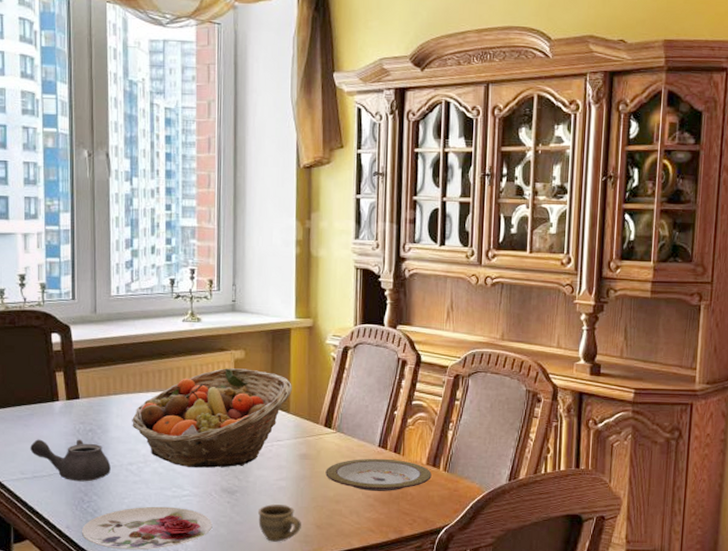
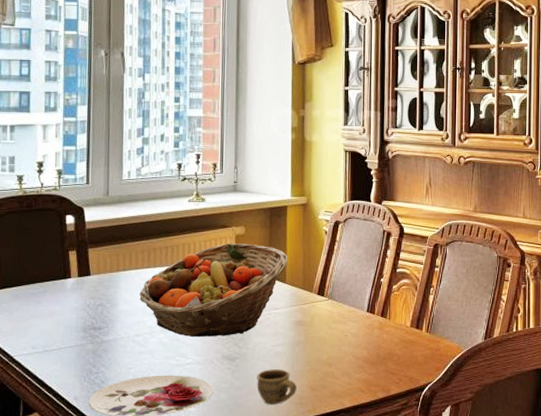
teapot: present [30,439,111,482] -> none [42,313,119,354]
plate: present [325,458,432,491] -> none [319,322,415,353]

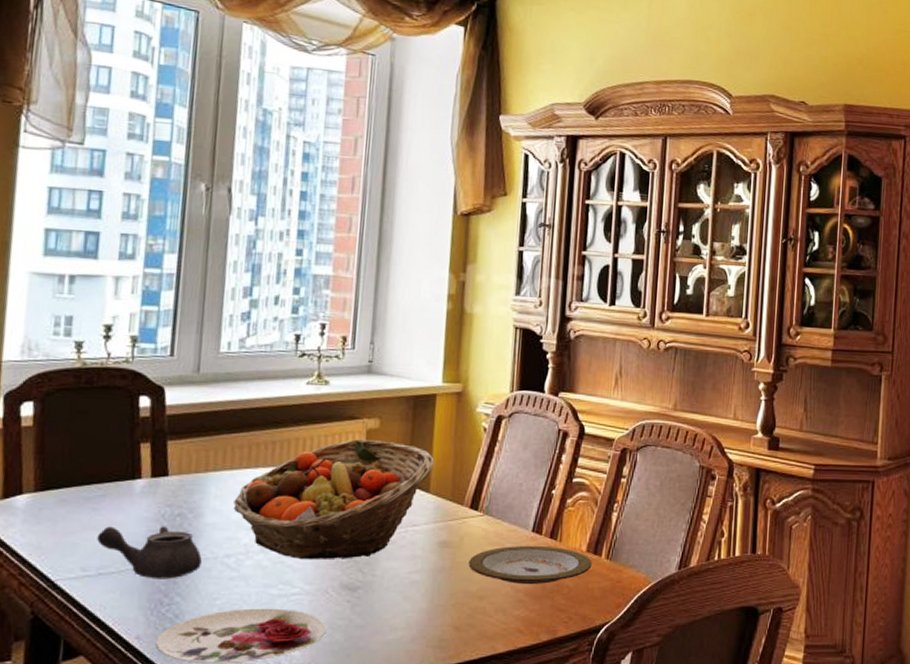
teapot: none [42,313,119,354] -> present [97,526,202,579]
cup: present [257,369,297,405] -> none [384,603,436,649]
plate: none [319,322,415,353] -> present [468,545,592,584]

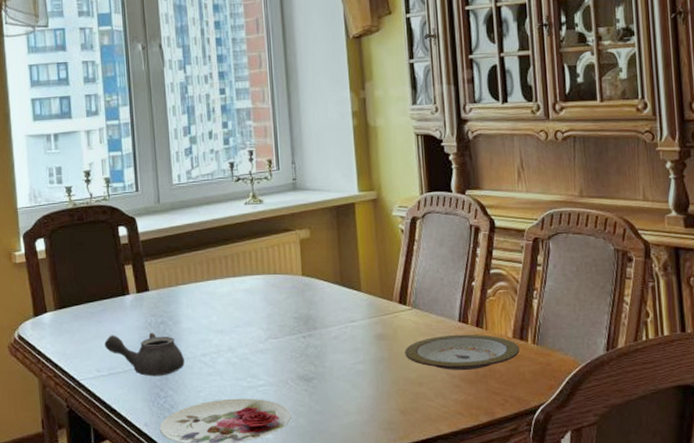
fruit basket: present [233,439,434,559] -> none [202,248,362,355]

